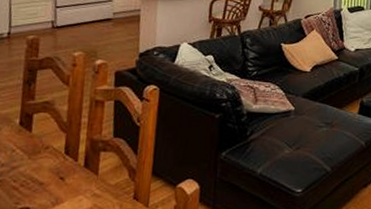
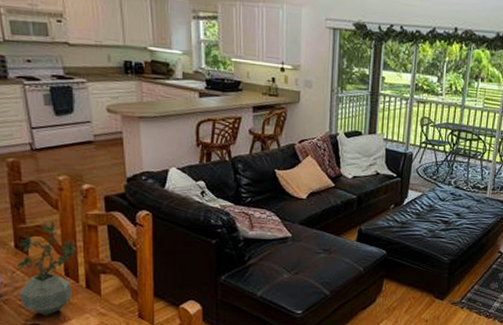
potted plant: none [14,97,81,199] -> present [16,221,78,316]

